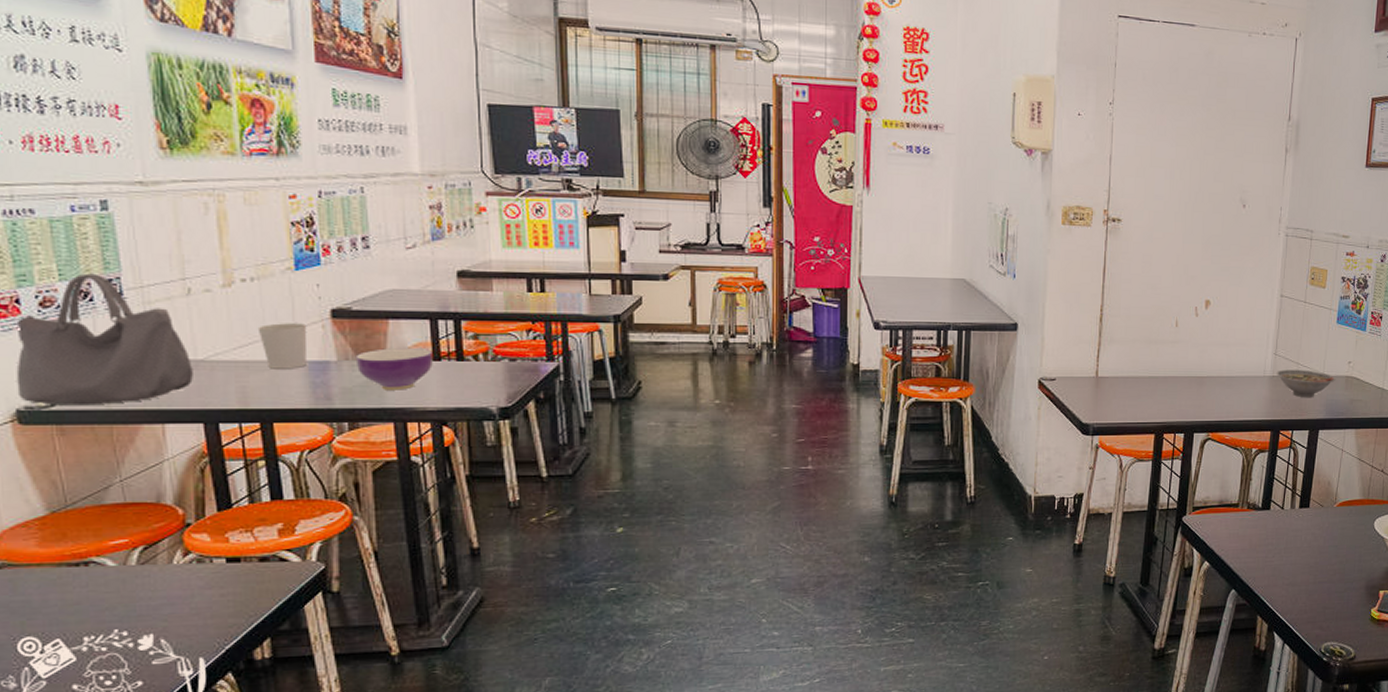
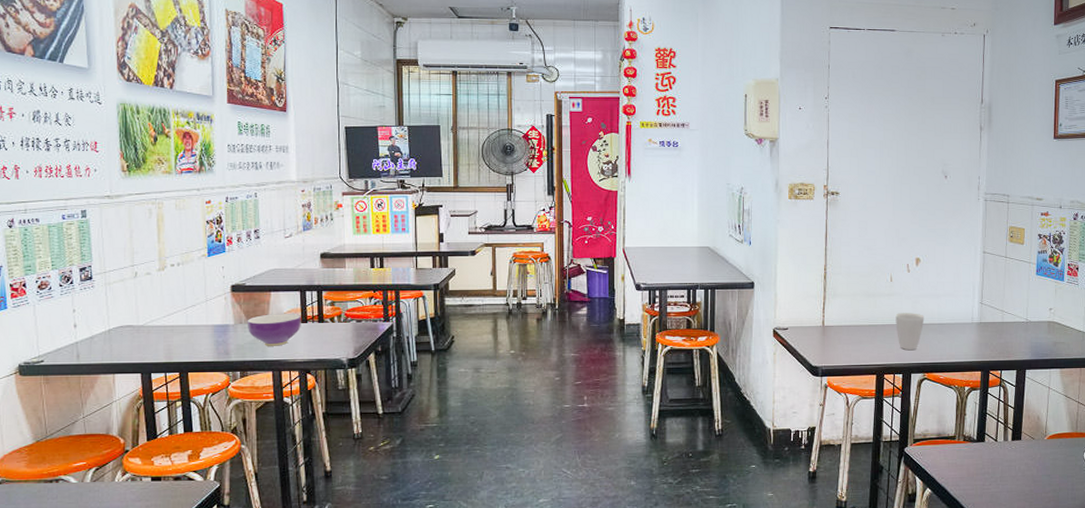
handbag: present [17,273,193,406] -> none [20,263,135,361]
dixie cup: present [257,323,308,369] -> none [180,296,214,332]
cup: none [1179,363,1212,407] -> present [895,313,924,351]
soup bowl: present [1276,369,1336,397] -> none [983,316,1039,341]

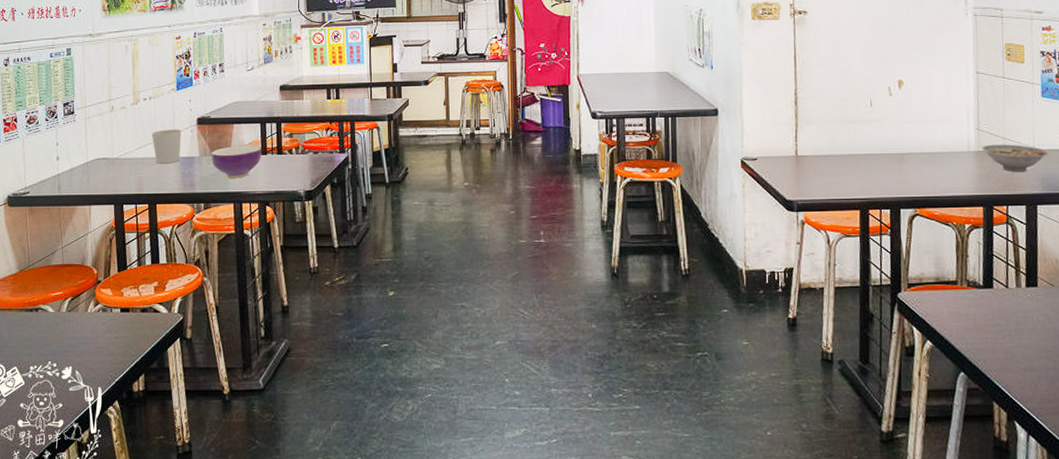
dixie cup: none [180,296,214,332] -> present [151,129,182,164]
cup: present [895,313,924,351] -> none [878,141,912,183]
soup bowl: none [983,316,1039,341] -> present [981,144,1049,172]

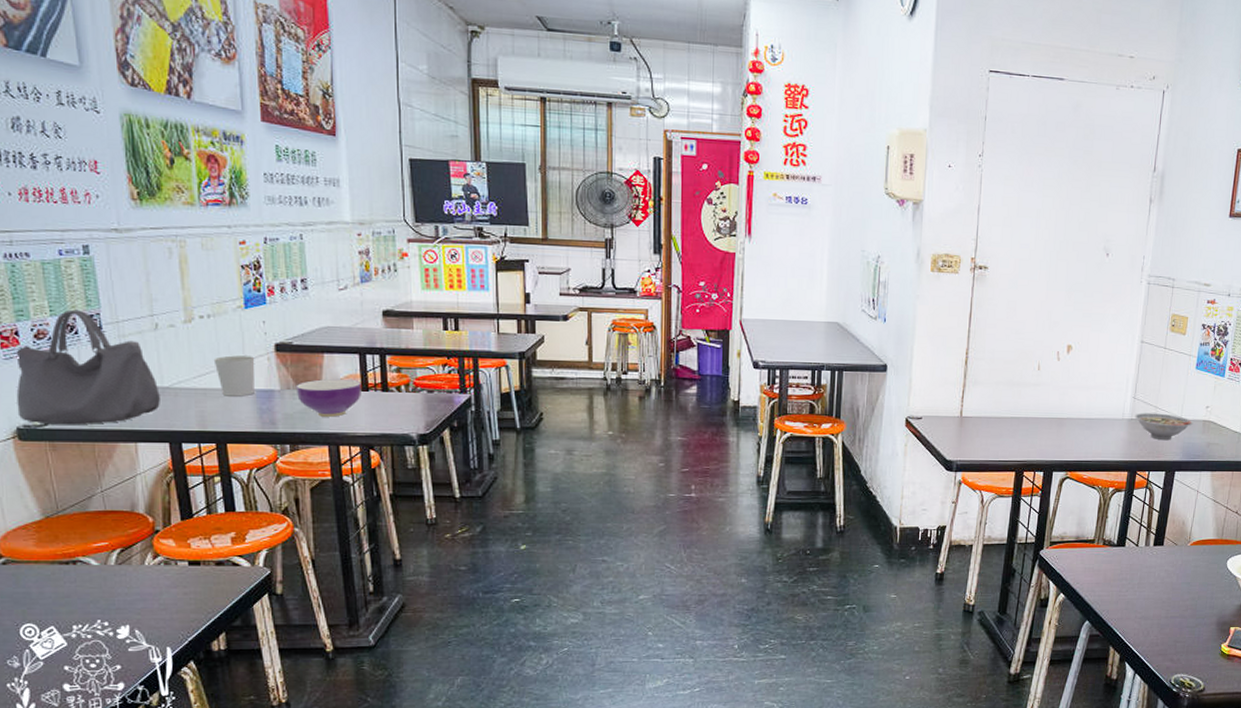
handbag: none [10,99,110,193] -> present [17,309,160,425]

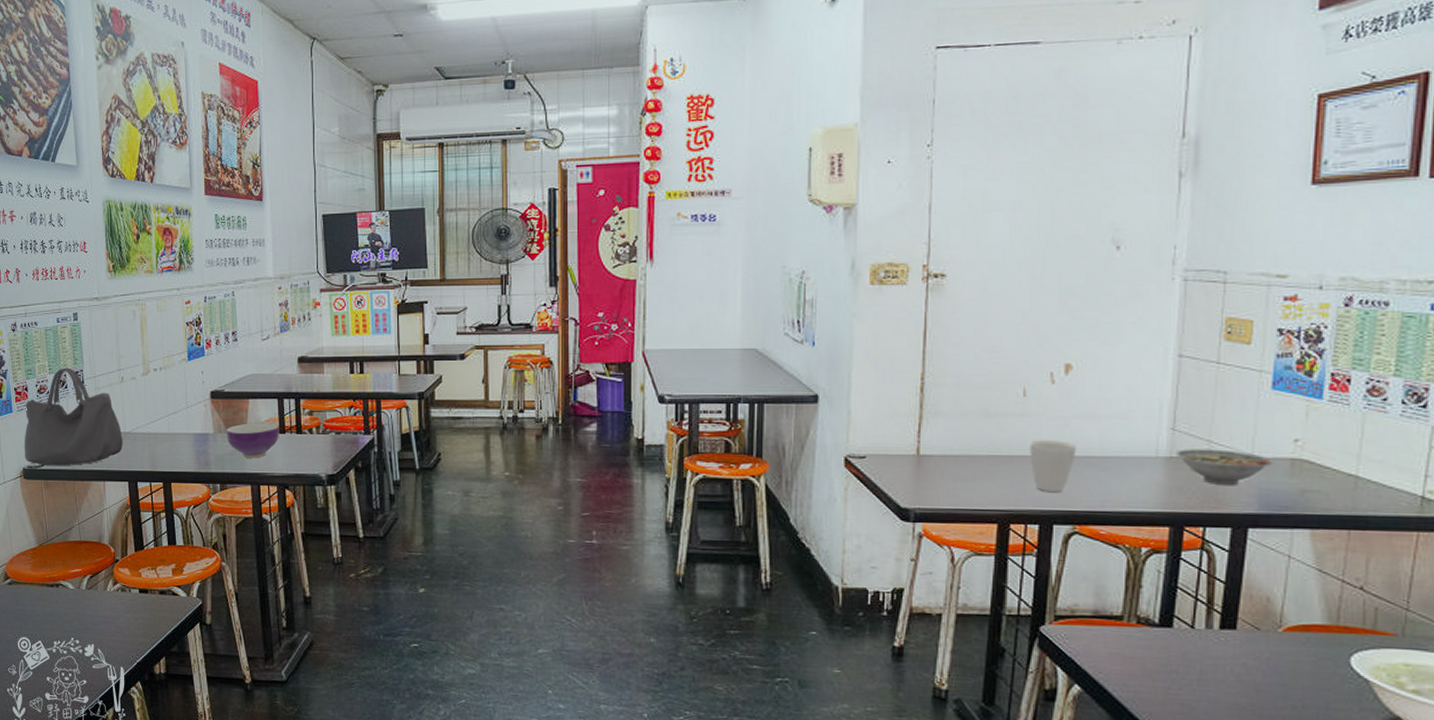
dixie cup: present [213,355,255,397] -> none [163,403,195,440]
cup: none [1040,405,1072,447] -> present [1030,440,1077,493]

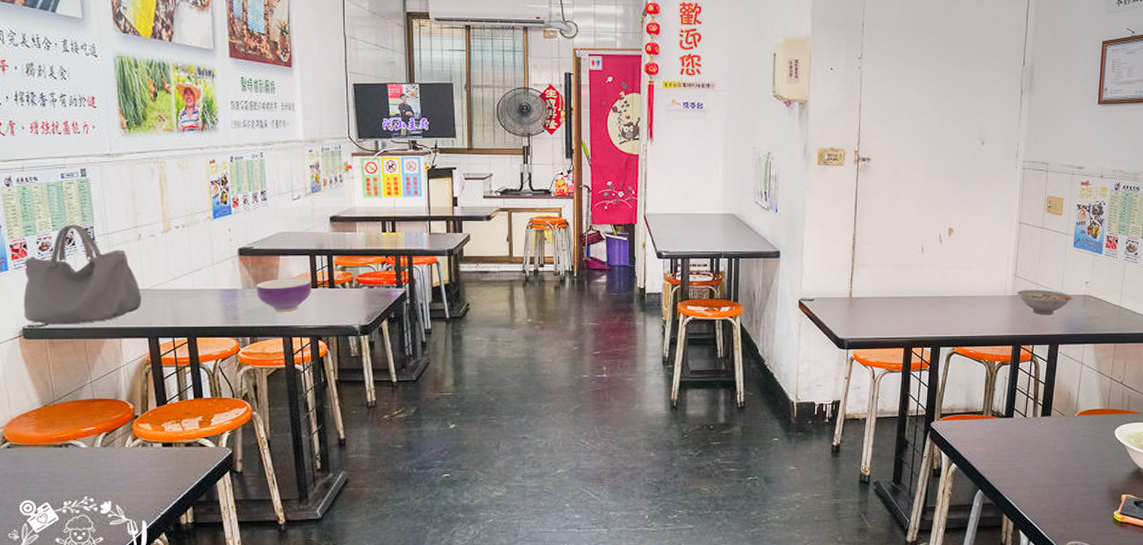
cup: present [1030,440,1077,493] -> none [925,285,956,324]

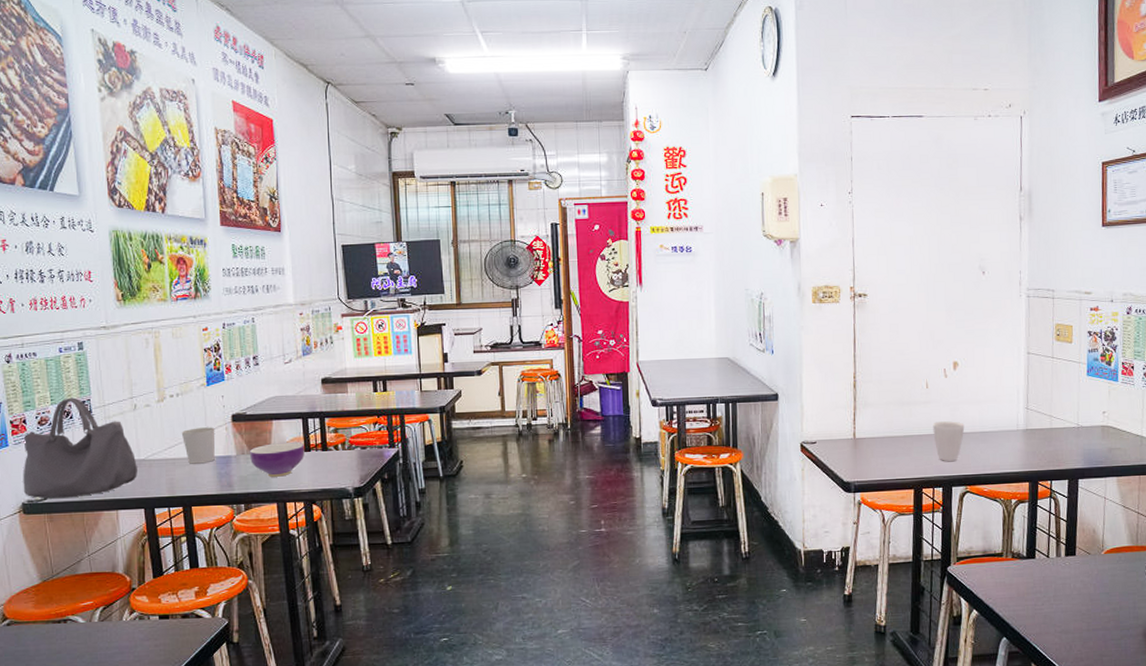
dixie cup: none [186,260,222,296] -> present [181,427,216,464]
cup: none [925,285,956,324] -> present [933,421,965,462]
soup bowl: present [1016,289,1074,314] -> none [1029,421,1092,448]

